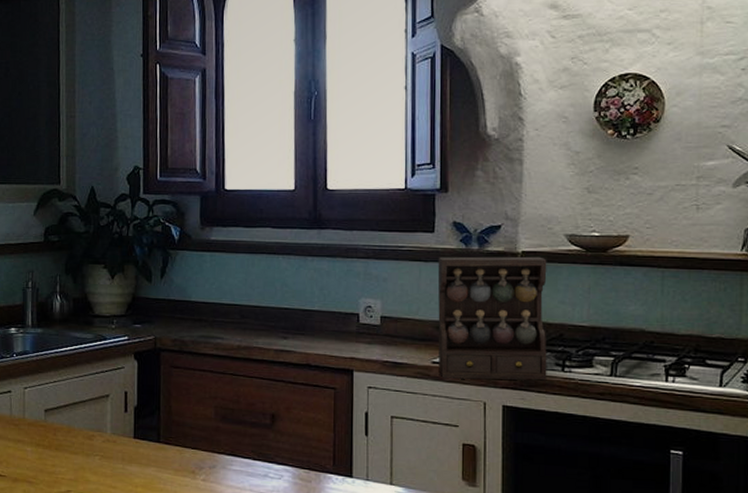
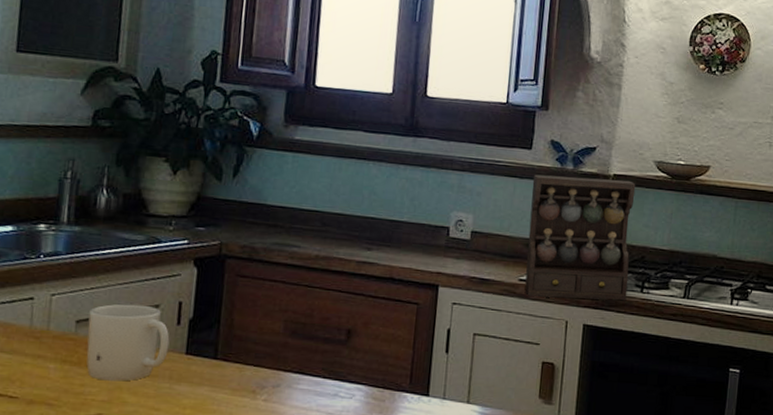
mug: none [54,394,120,463] -> present [86,304,170,382]

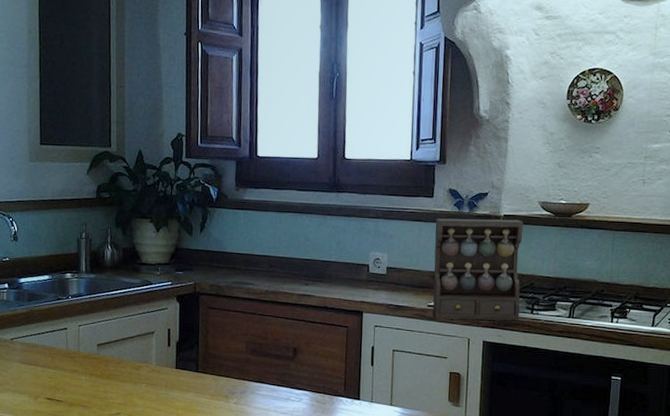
mug: present [86,304,170,382] -> none [105,331,164,389]

